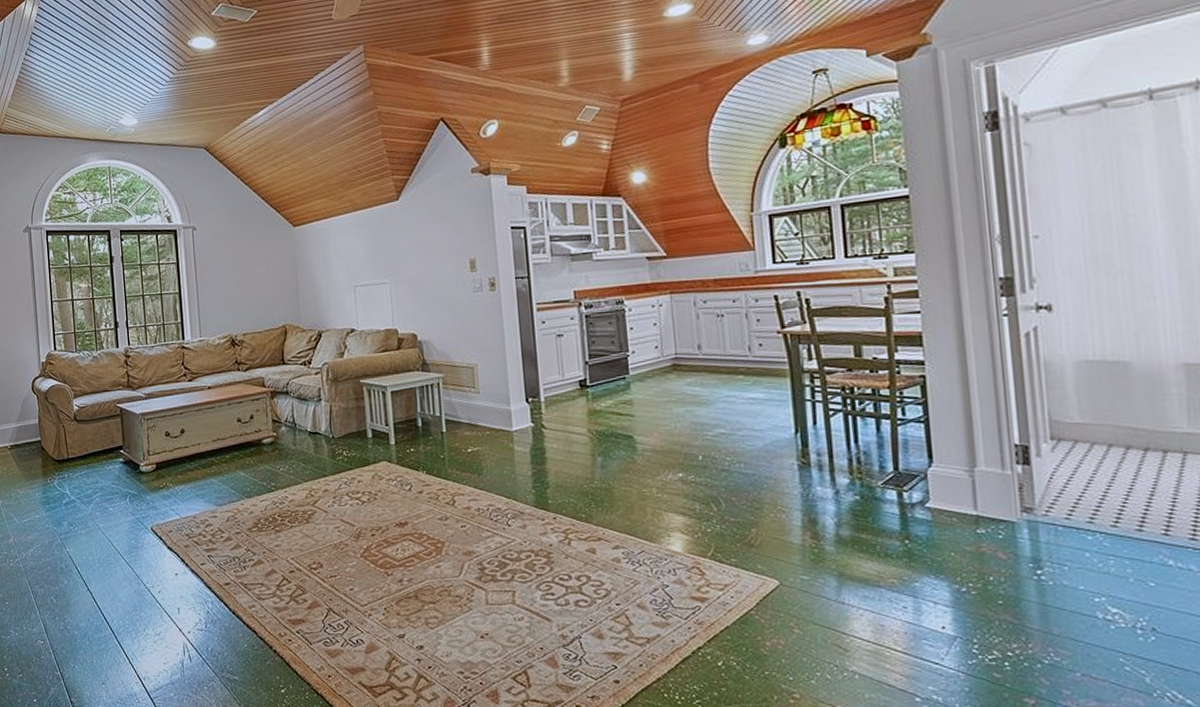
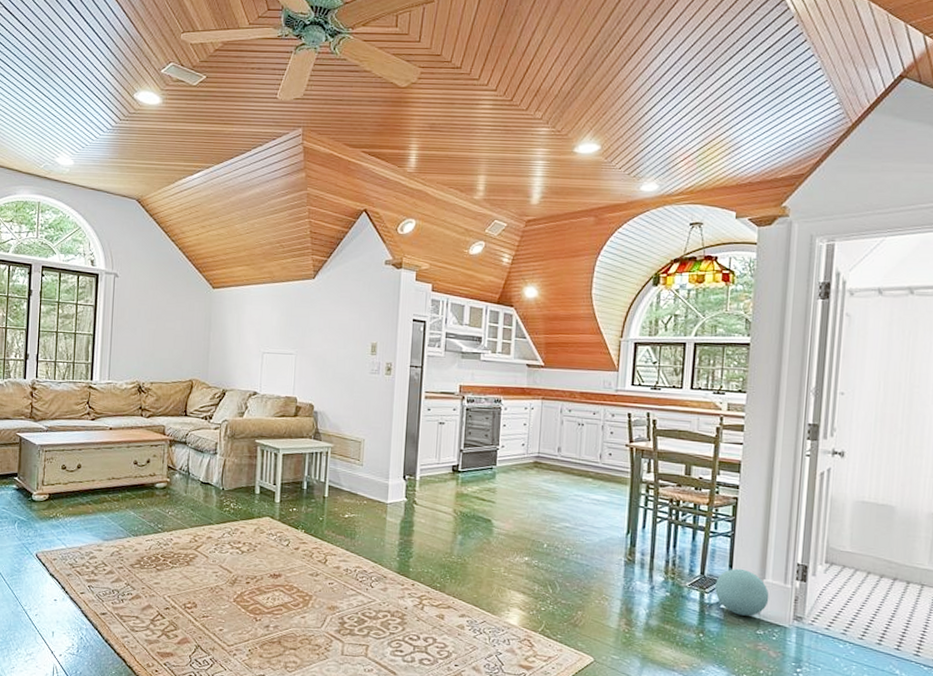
ball: none [914,458,986,514] -> present [715,568,769,616]

